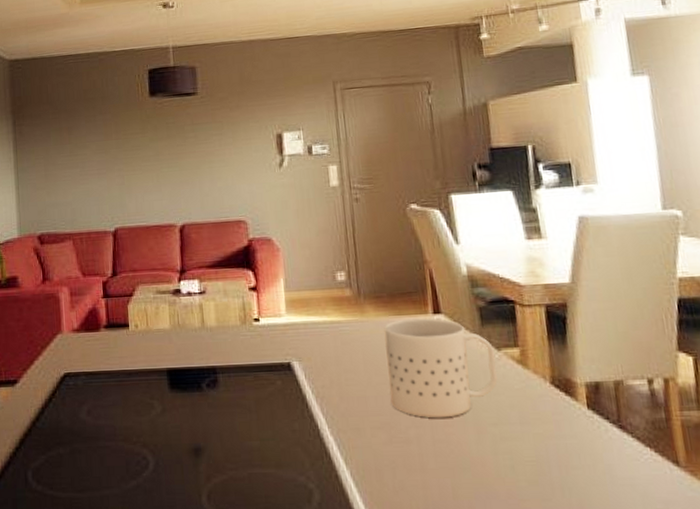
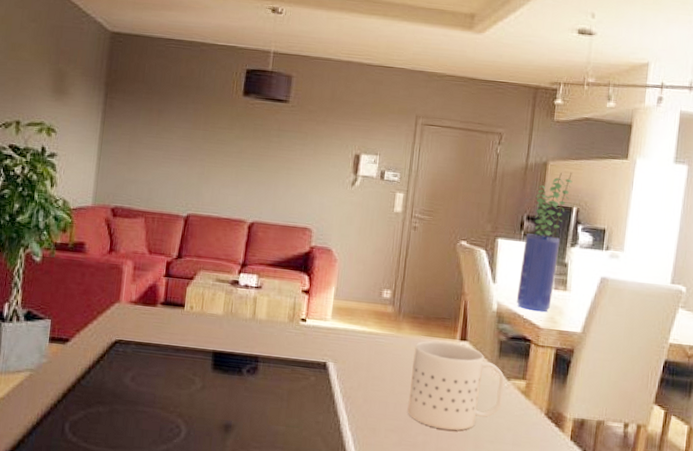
vase: none [481,108,528,268] -> present [516,172,573,312]

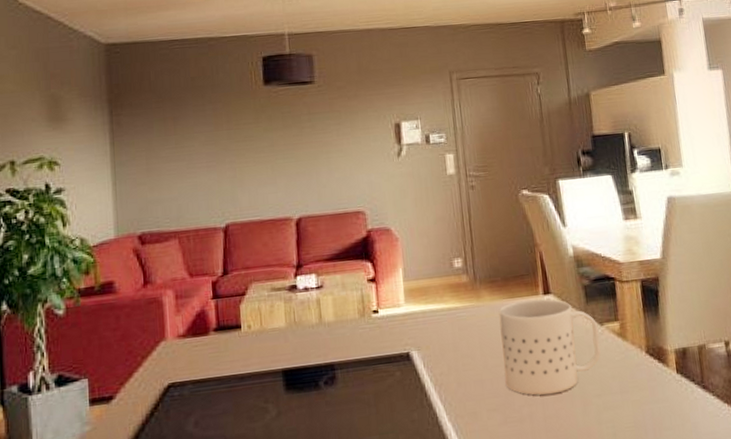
vase: present [516,172,573,312] -> none [585,98,626,247]

